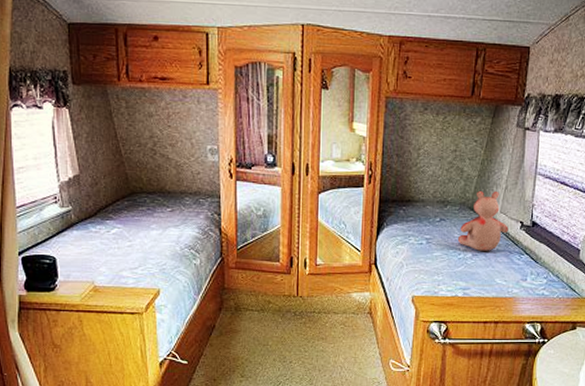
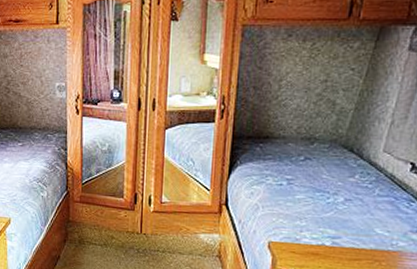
teddy bear: present [457,191,509,251] -> none [326,126,394,196]

